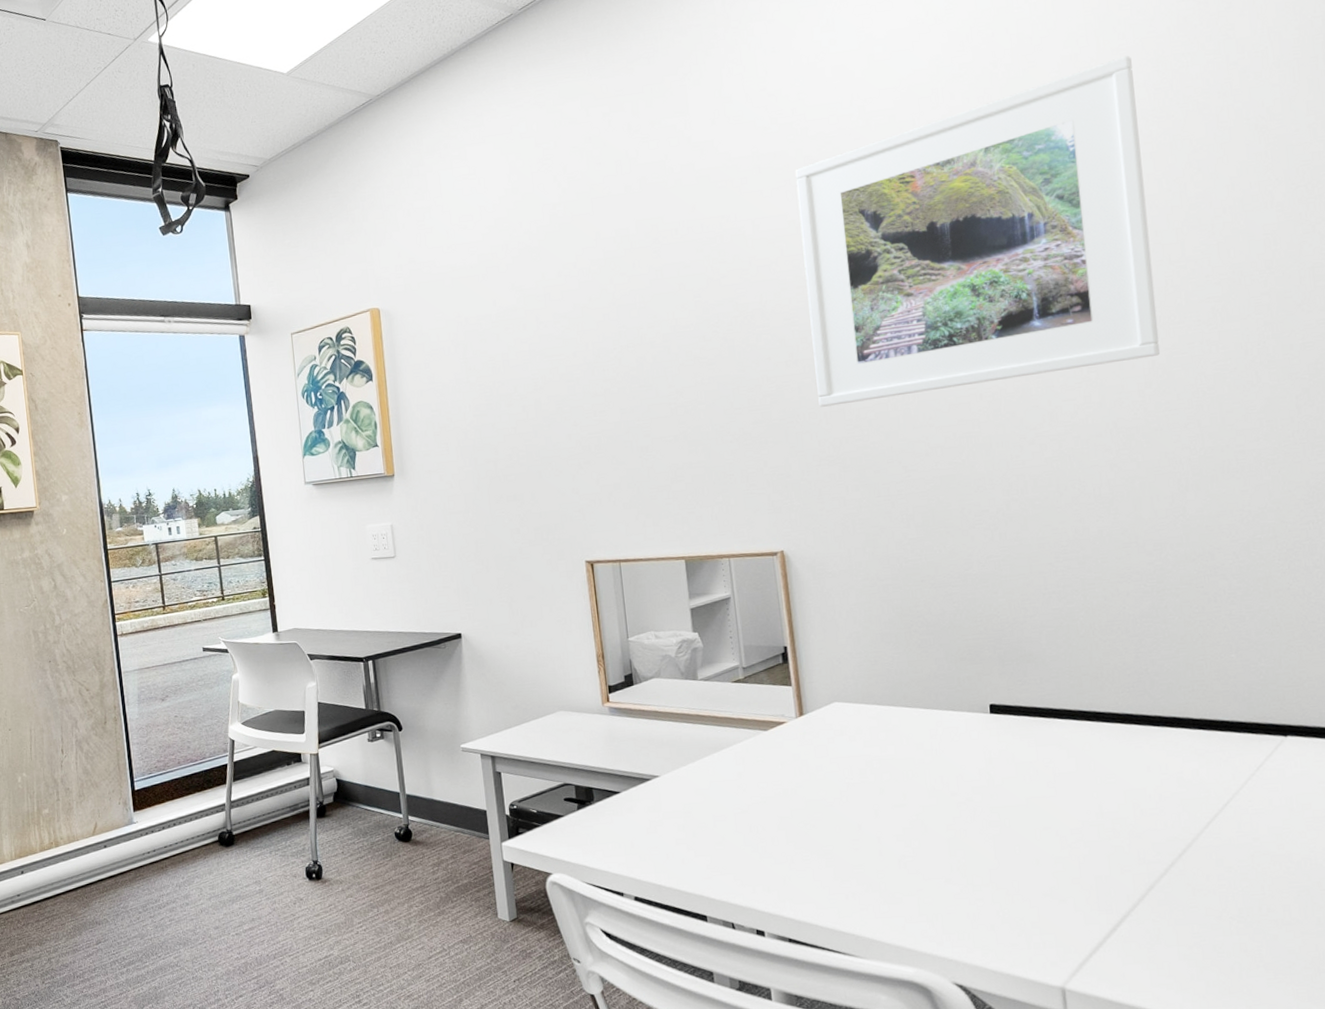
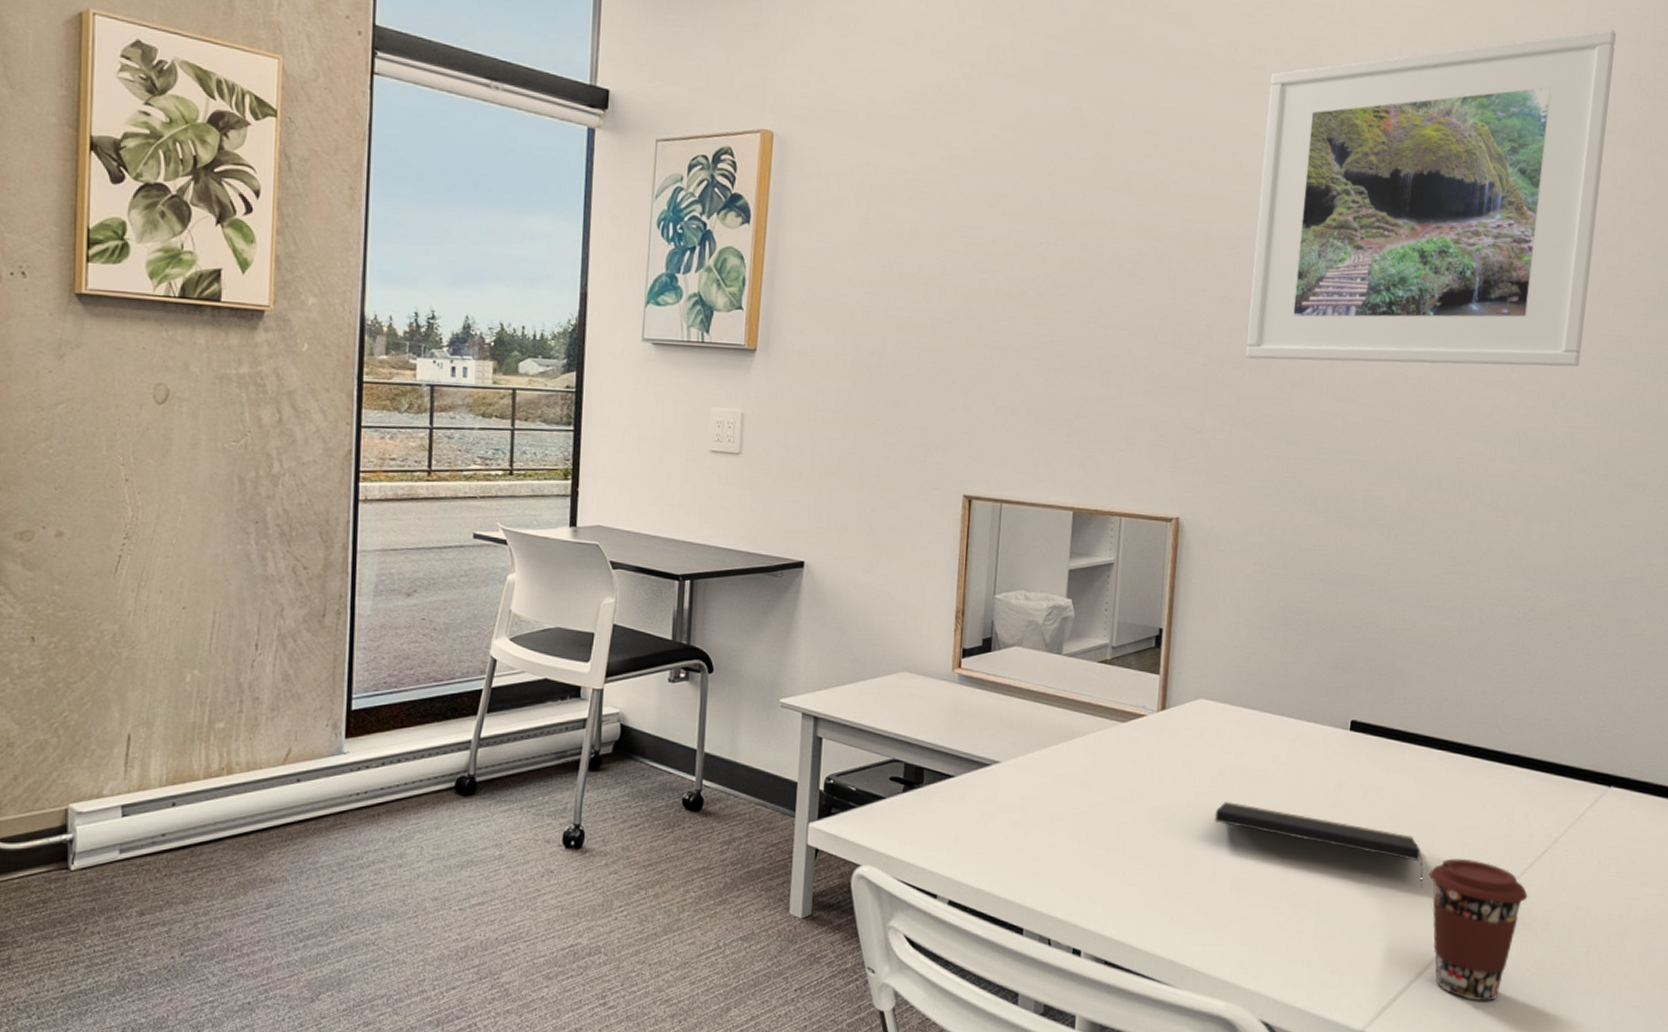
notepad: none [869,789,1098,849] -> present [1214,801,1423,888]
coffee cup: none [1102,818,1217,952] -> present [1428,858,1528,1001]

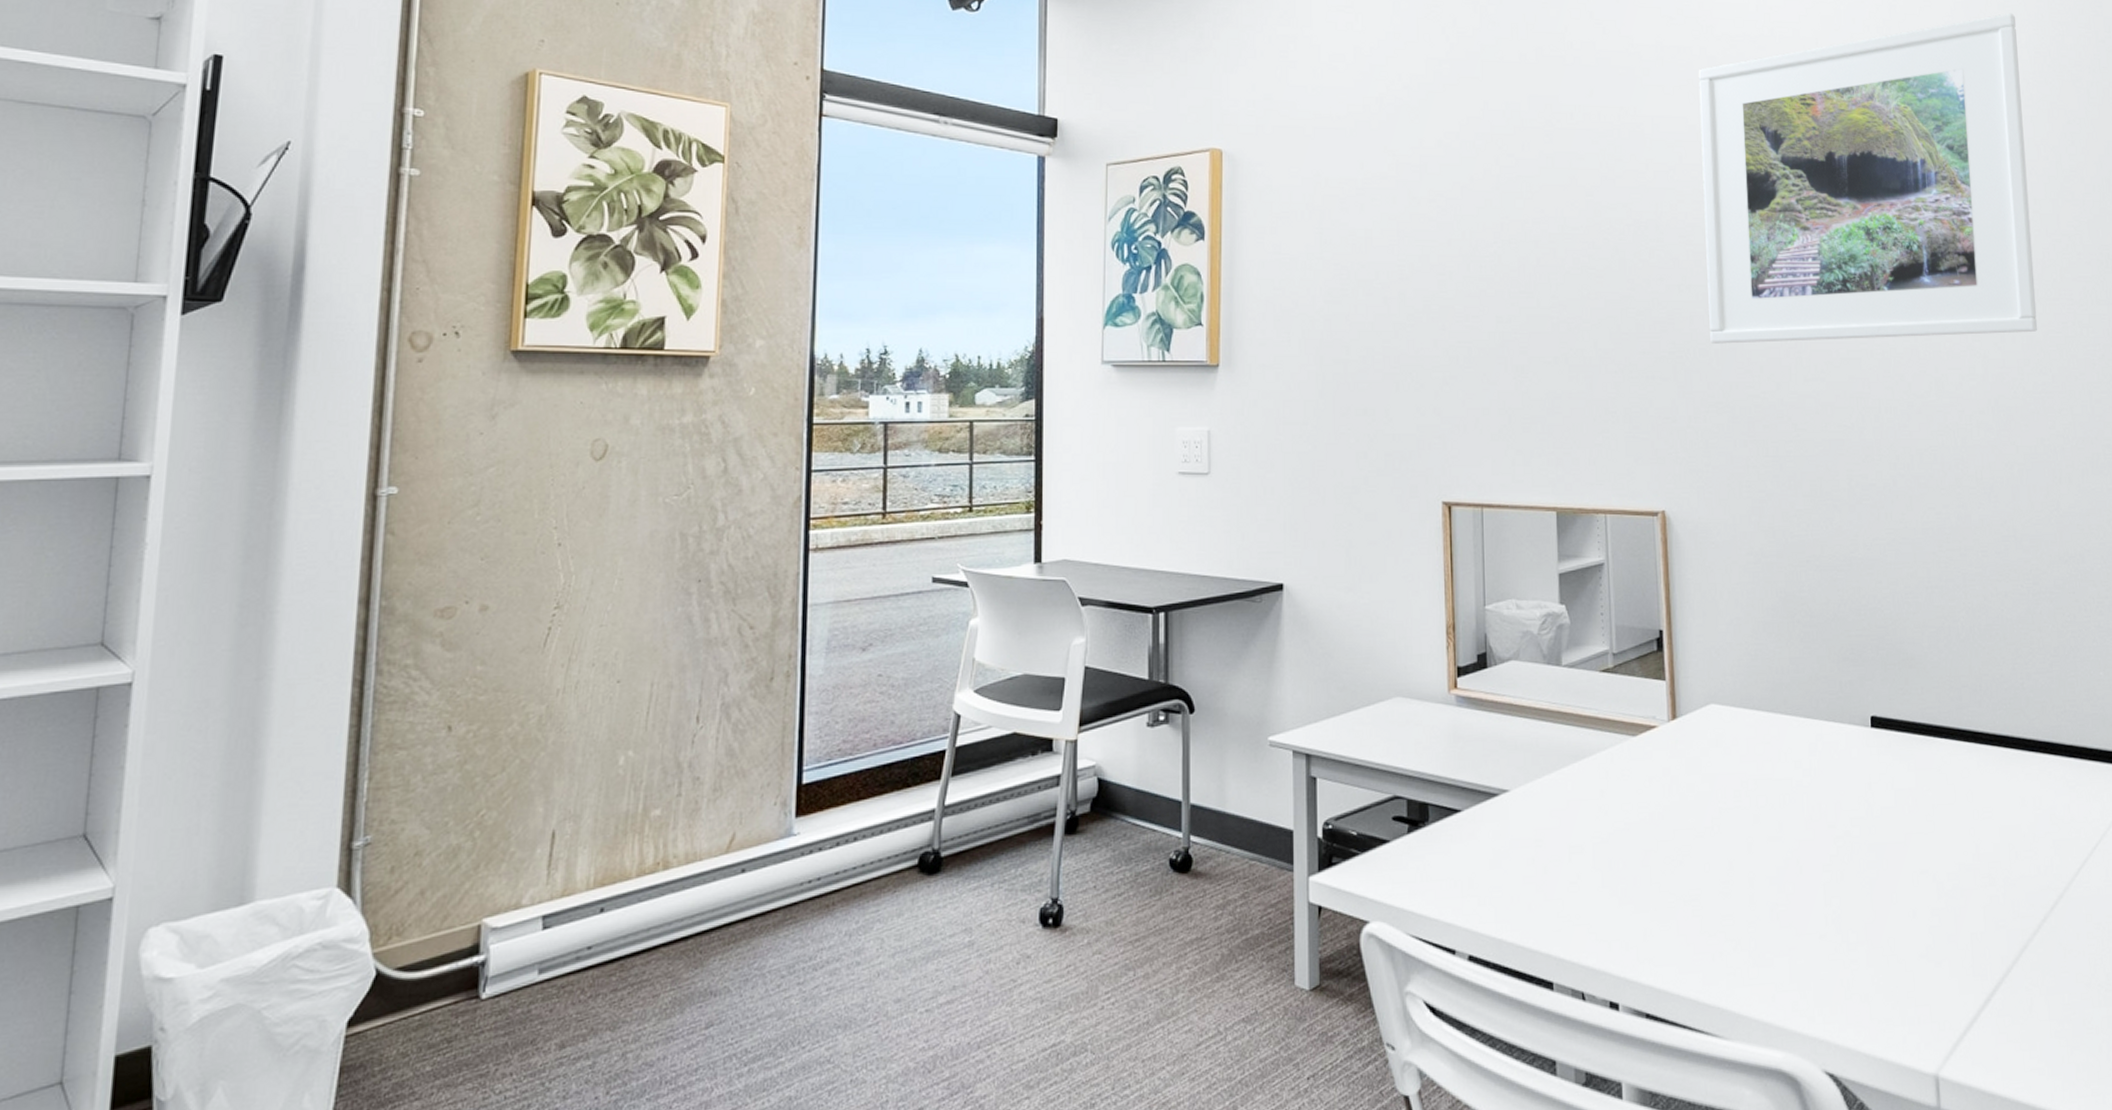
notepad: present [1214,801,1423,888] -> none [1743,816,1974,899]
coffee cup: present [1428,858,1528,1001] -> none [1978,862,2087,1028]

